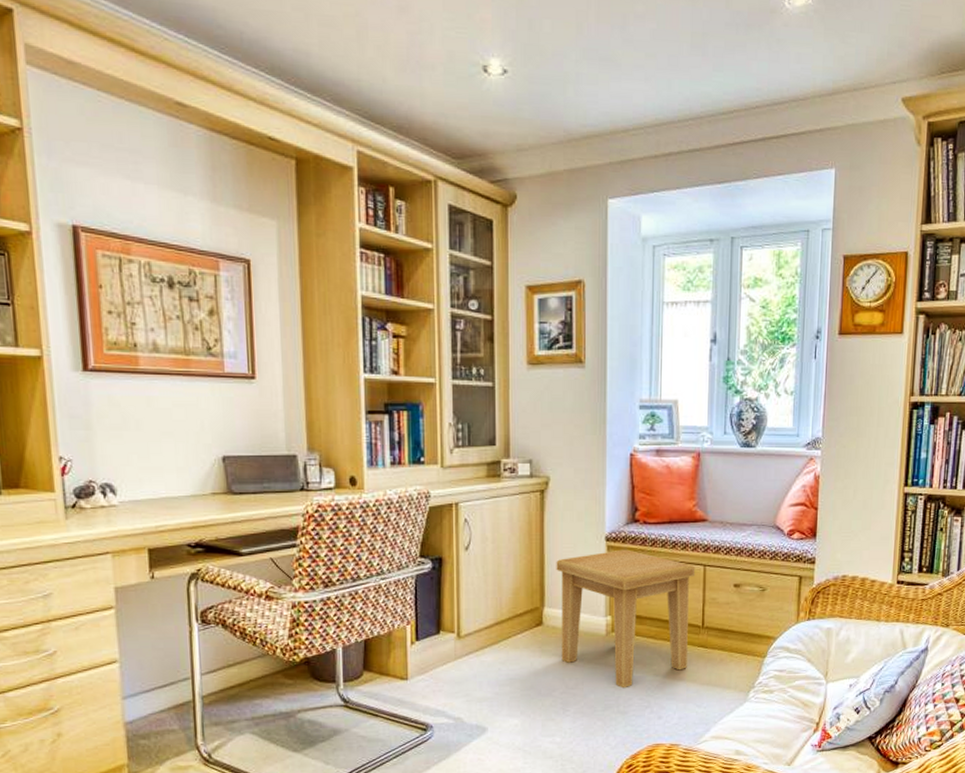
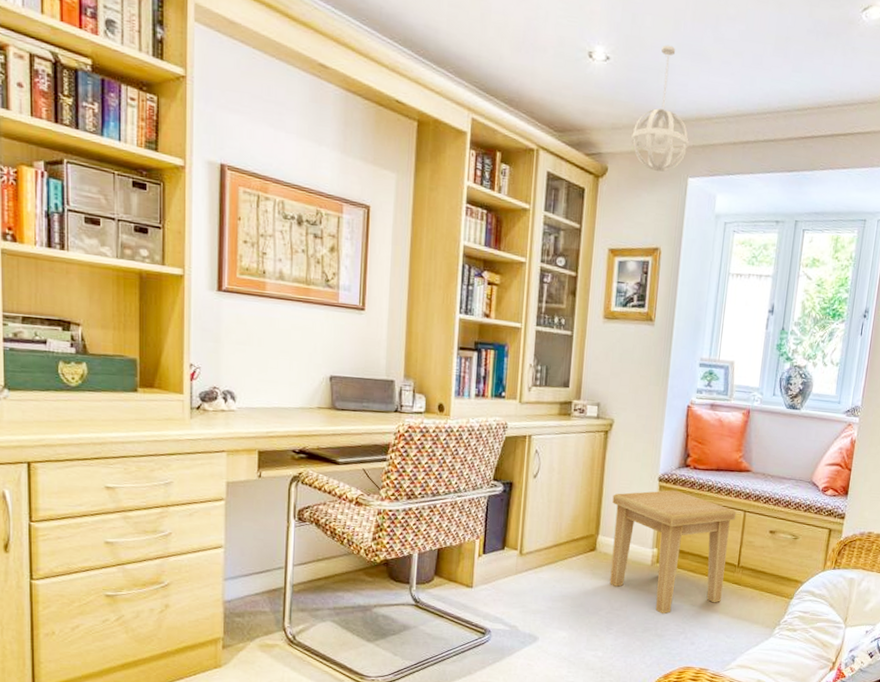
pendant light: none [540,51,605,196] -> present [631,45,689,172]

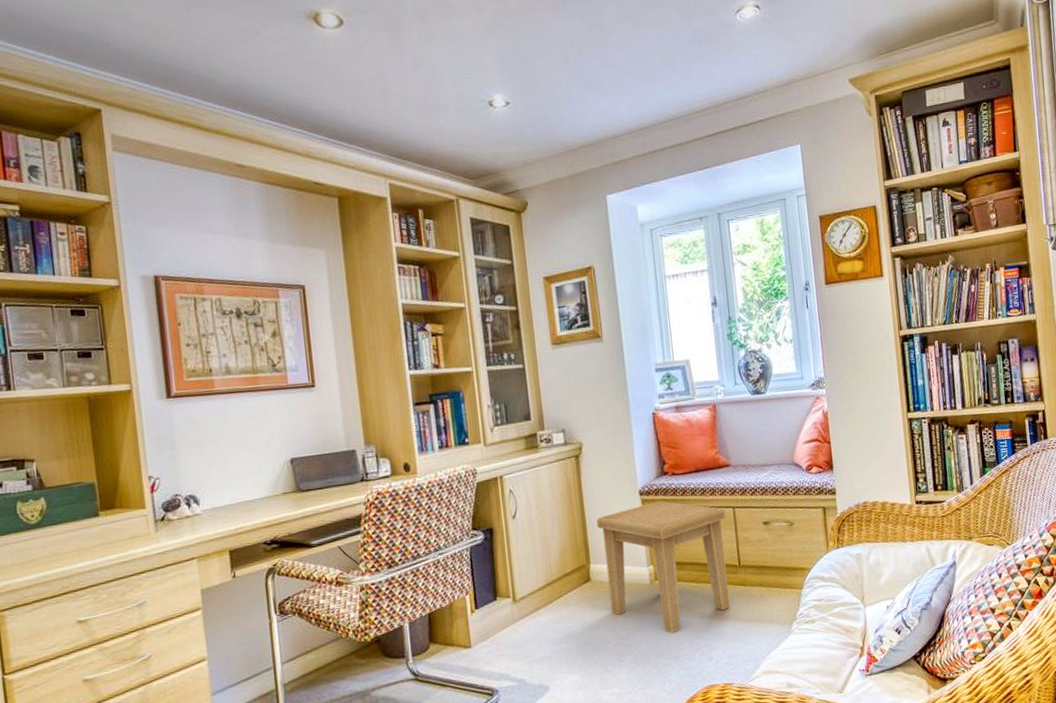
pendant light: present [631,45,689,172] -> none [544,80,601,196]

